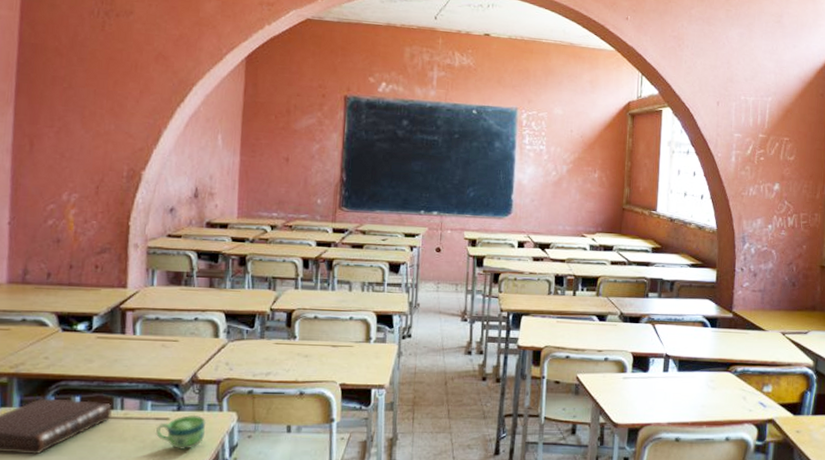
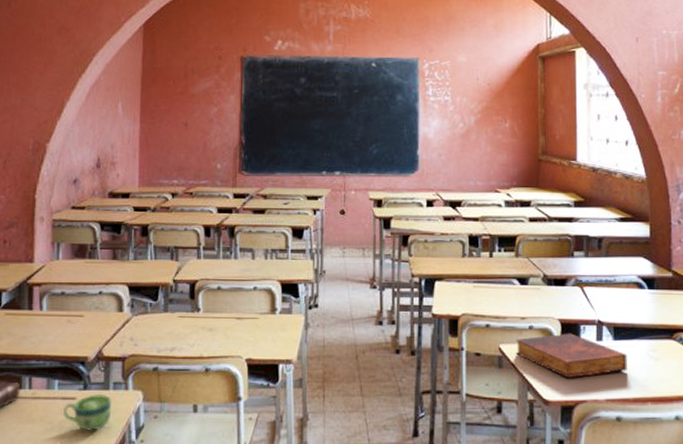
book: none [591,365,689,405] -> present [516,333,627,379]

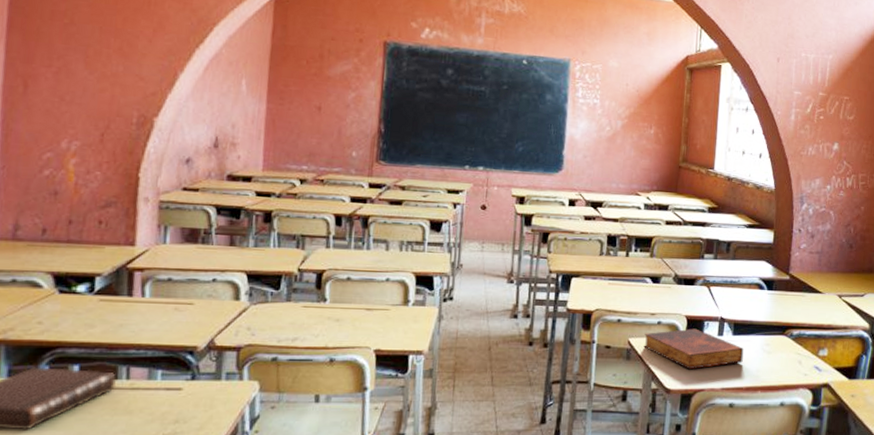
cup: present [62,393,112,432] -> none [165,384,224,424]

